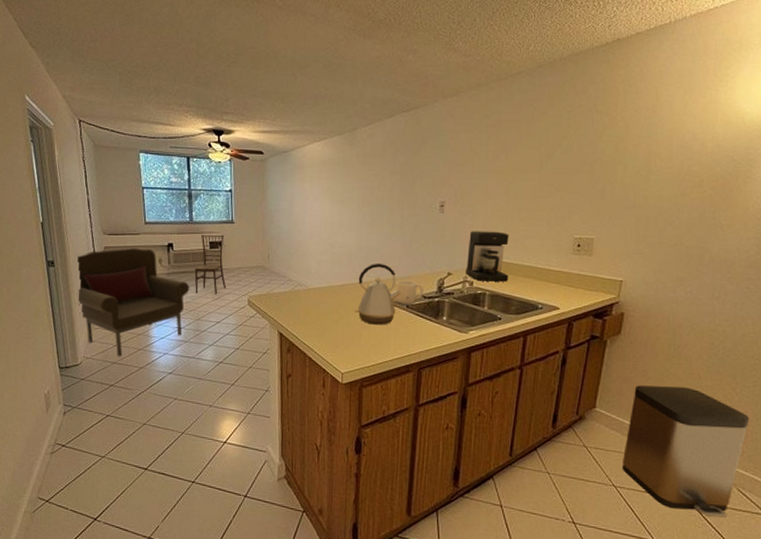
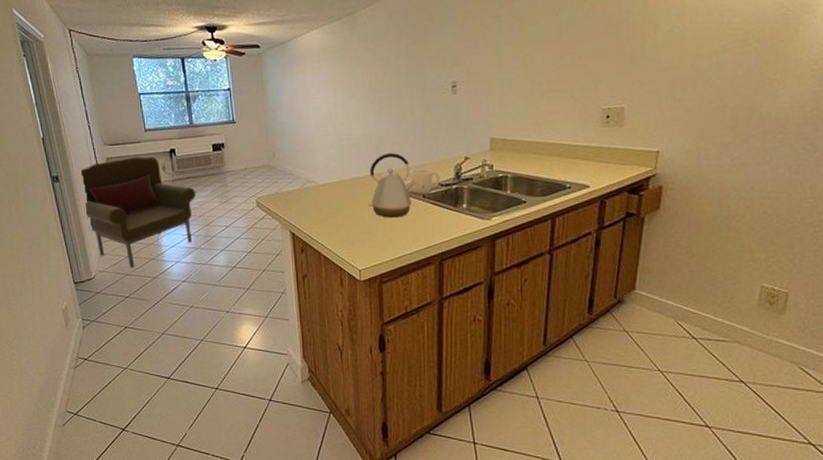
dining chair: present [194,234,227,295] -> none [199,136,234,200]
coffee maker: present [466,231,509,282] -> none [484,108,532,164]
pedal bin: present [623,385,750,518] -> none [668,262,811,398]

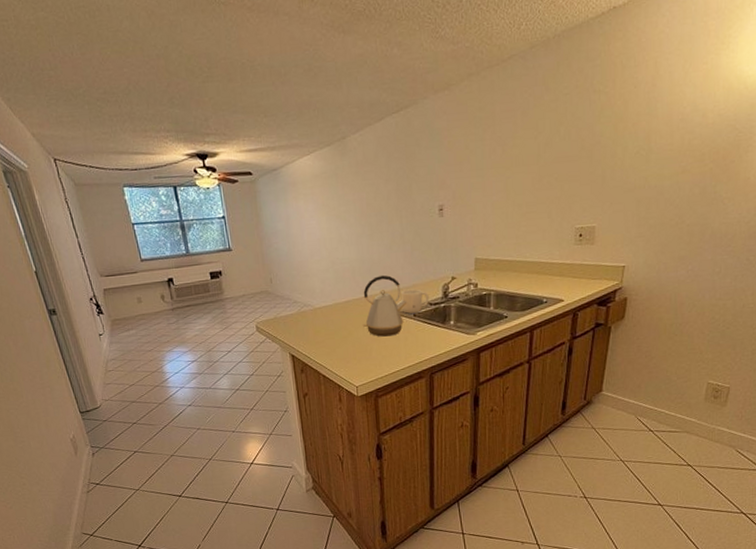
armchair: present [80,156,197,268] -> none [77,286,197,396]

